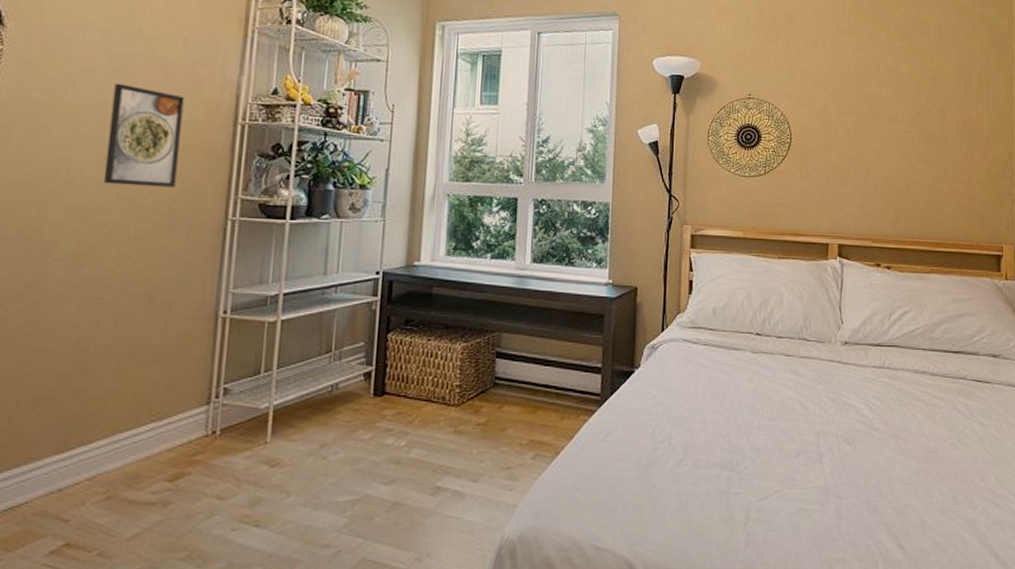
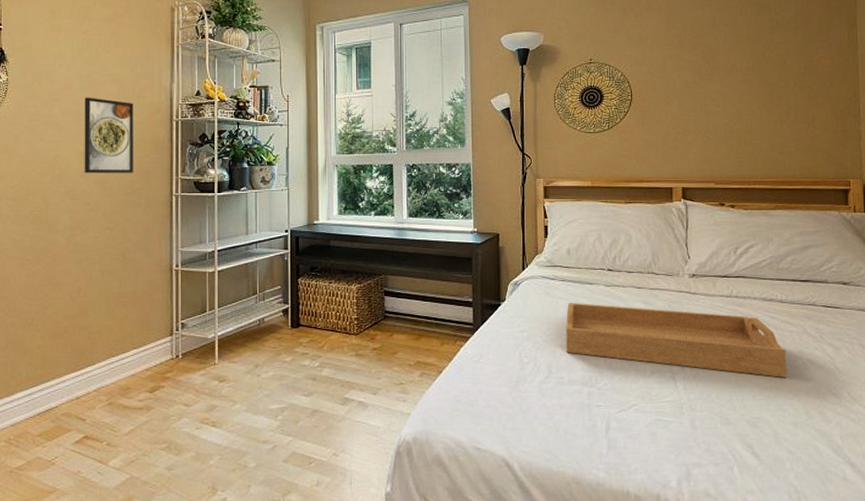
serving tray: none [706,370,935,460] -> present [566,302,786,379]

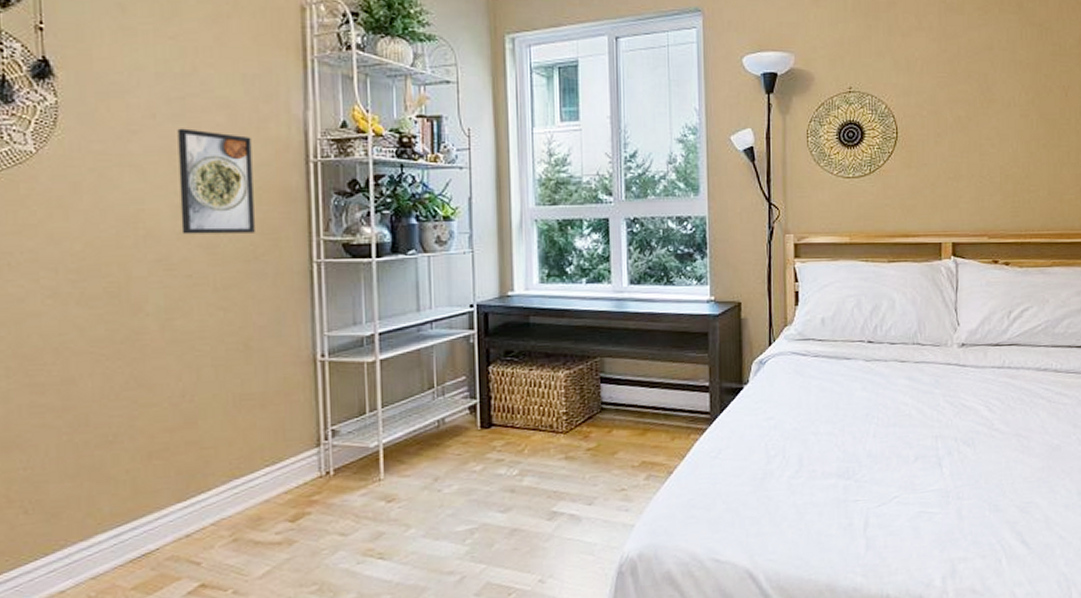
serving tray: present [566,302,786,379] -> none [819,381,1059,457]

